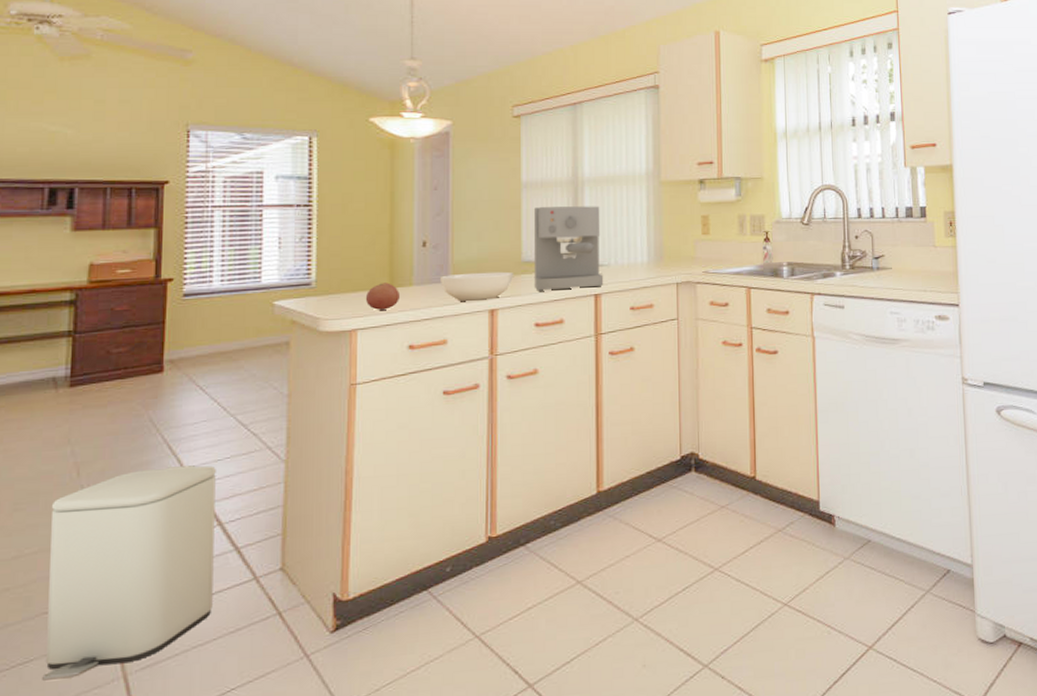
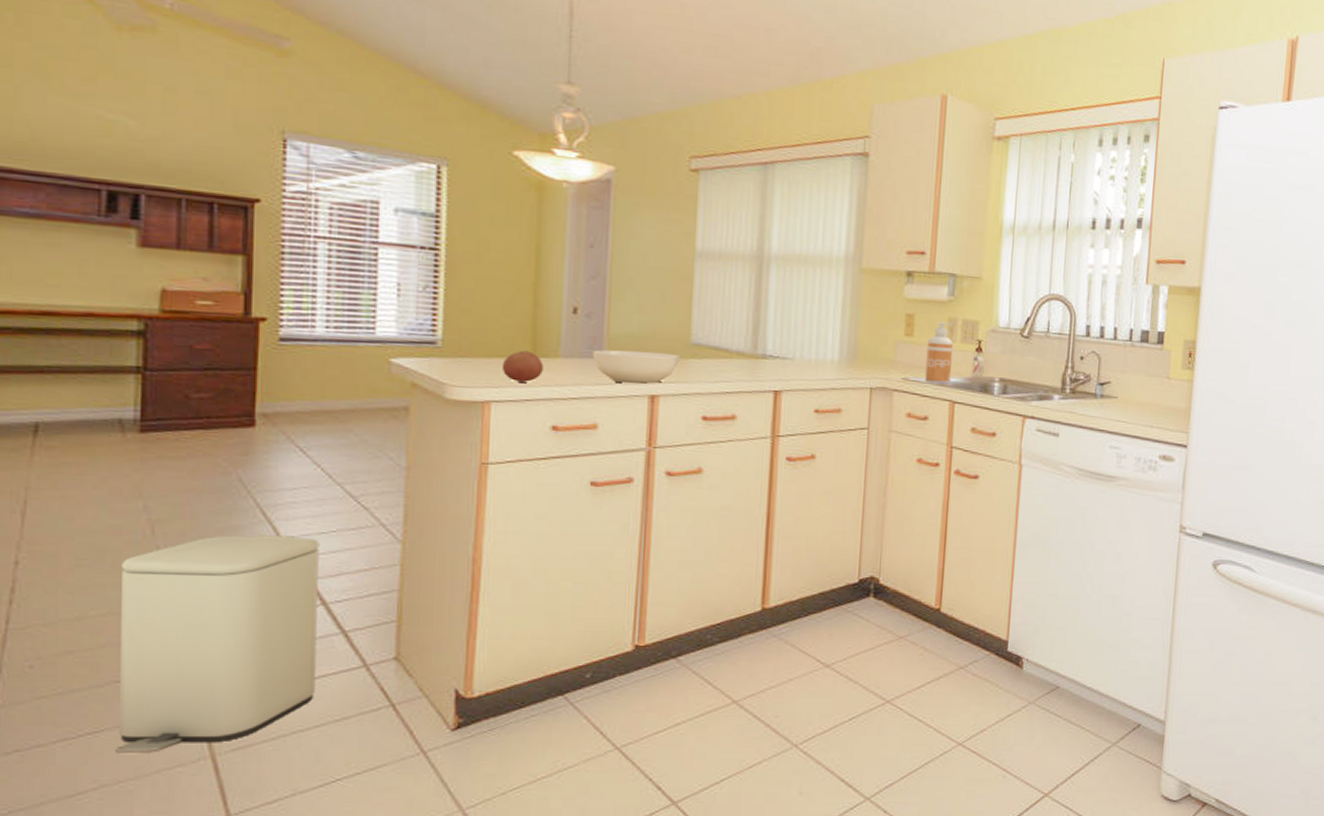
coffee maker: present [533,206,604,292] -> none [703,281,788,385]
soap dispenser: none [722,219,746,273] -> present [925,322,954,384]

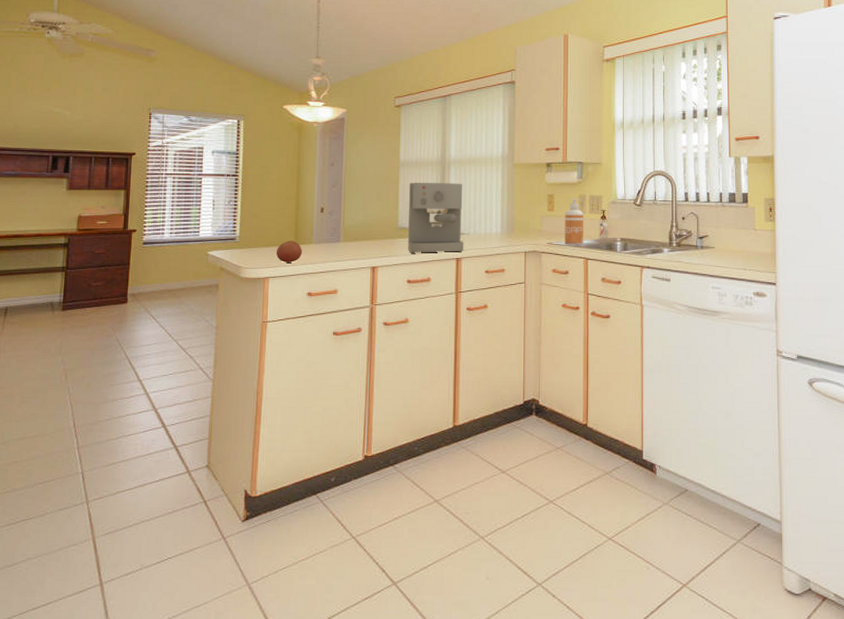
pedal bin: present [115,535,319,753] -> none [37,378,162,535]
bowl: present [591,349,681,385] -> none [333,235,392,260]
coffee maker: none [703,281,788,385] -> present [407,182,464,254]

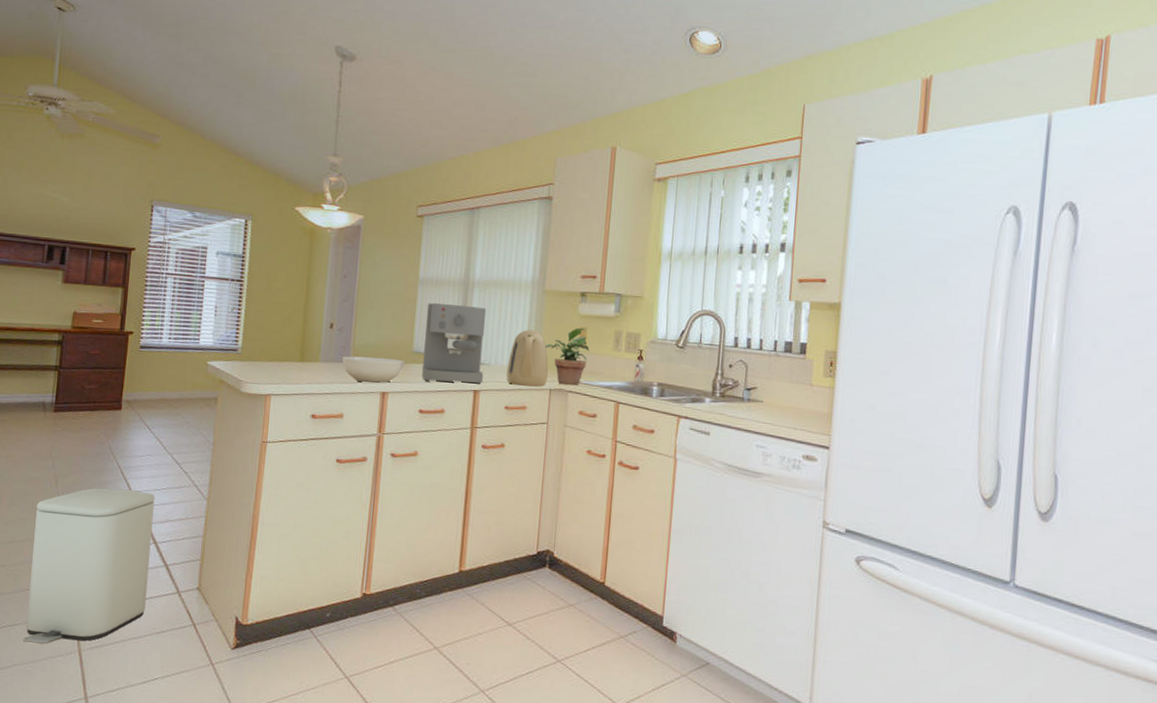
pedal bin: none [37,378,162,535] -> present [23,488,155,644]
fruit: present [276,240,302,263] -> none [279,356,308,381]
bowl: none [333,235,392,260] -> present [341,356,405,384]
kettle: none [485,200,523,252] -> present [506,329,549,388]
potted plant: none [518,194,558,247] -> present [546,327,590,386]
soap dispenser: present [564,199,584,245] -> none [594,334,619,387]

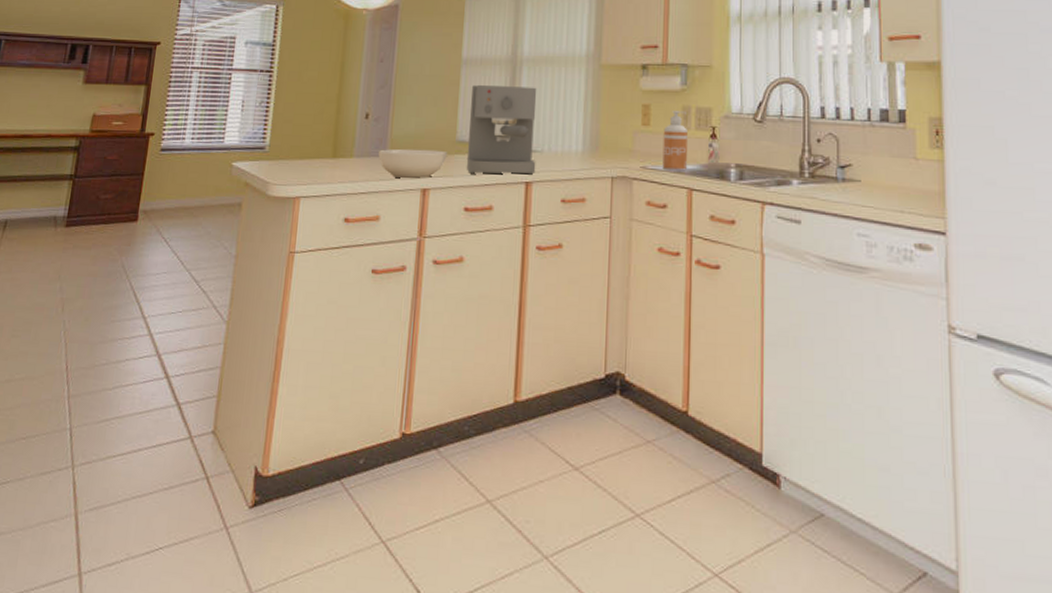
pedal bin: present [23,488,155,644] -> none [14,313,169,507]
kettle: present [506,329,549,388] -> none [562,109,609,176]
potted plant: present [546,327,590,386] -> none [605,104,655,172]
soap dispenser: none [594,334,619,387] -> present [662,111,689,171]

